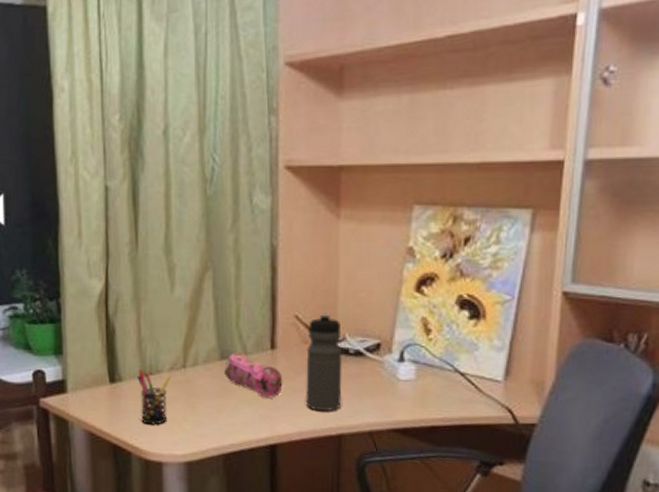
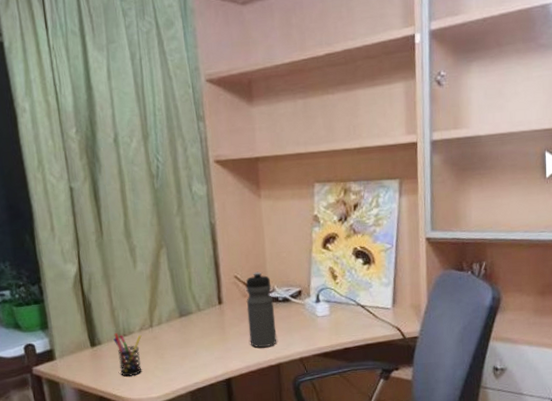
pencil case: present [224,353,283,398] -> none [183,310,231,343]

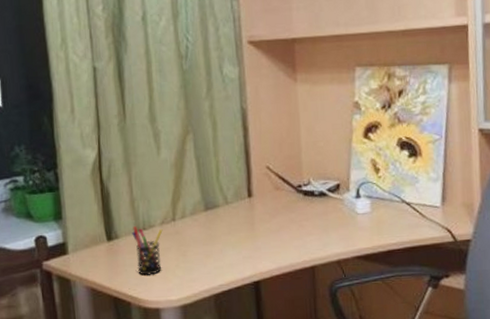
water bottle: present [245,271,277,348] -> none [278,162,312,247]

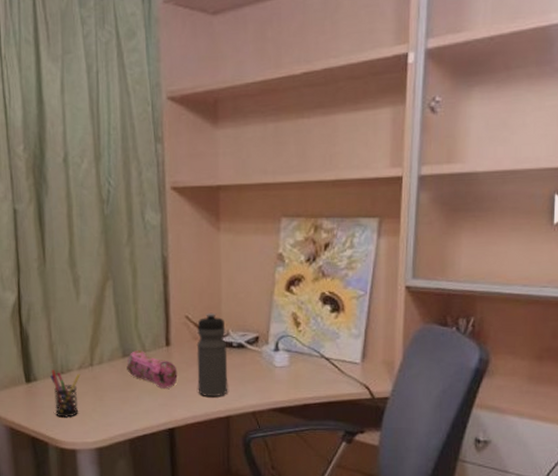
pencil case: none [209,203,261,241] -> present [126,350,178,388]
water bottle: none [278,162,312,247] -> present [196,312,228,396]

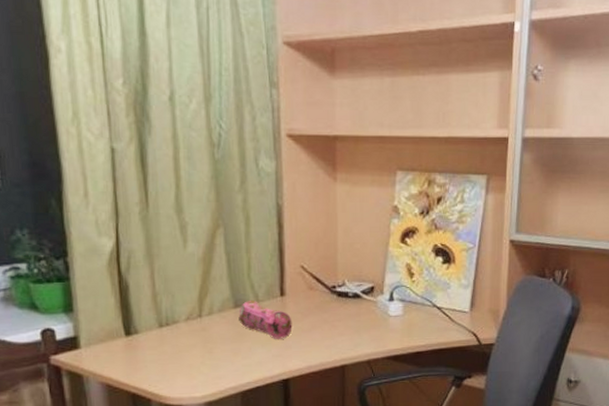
pen holder: present [50,370,81,418] -> none [153,321,188,372]
water bottle: present [196,312,228,396] -> none [312,262,344,346]

